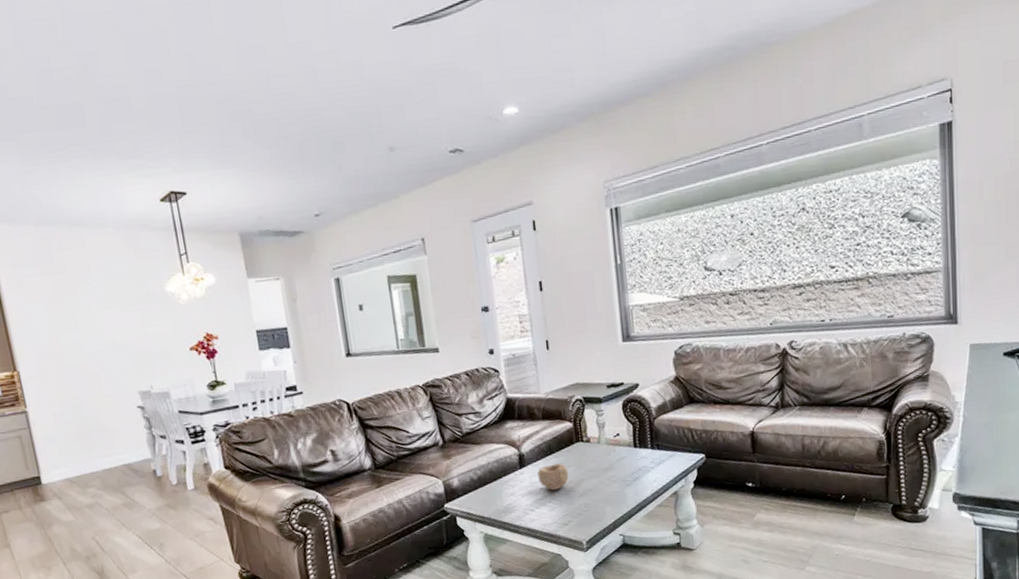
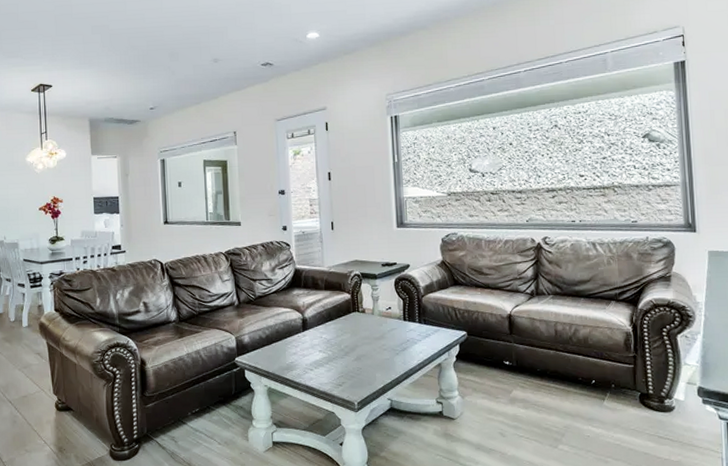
bowl: present [537,463,569,491] -> none [318,329,345,353]

